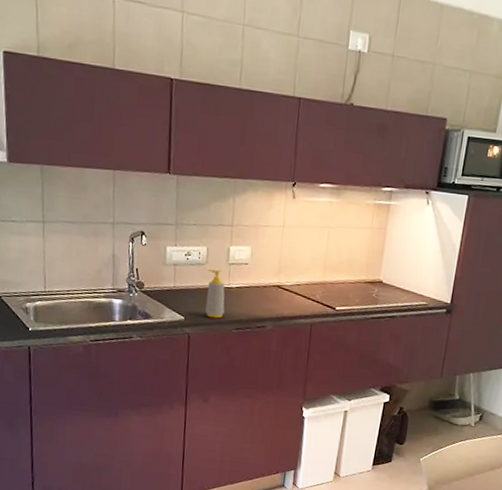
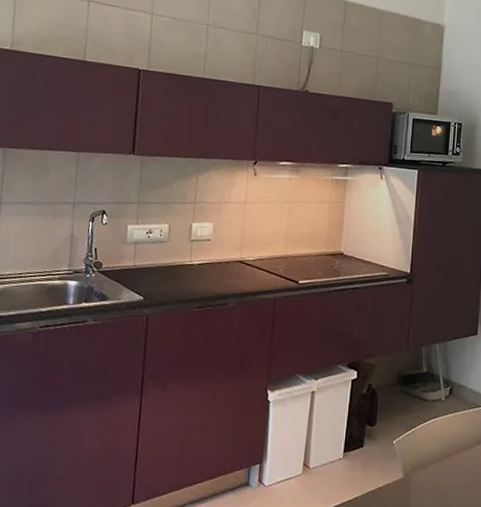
soap bottle: present [205,269,225,319] -> none [166,246,187,297]

